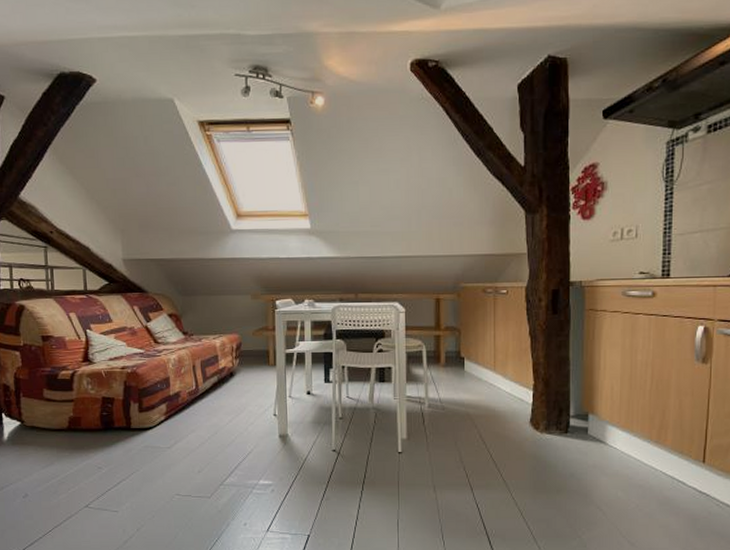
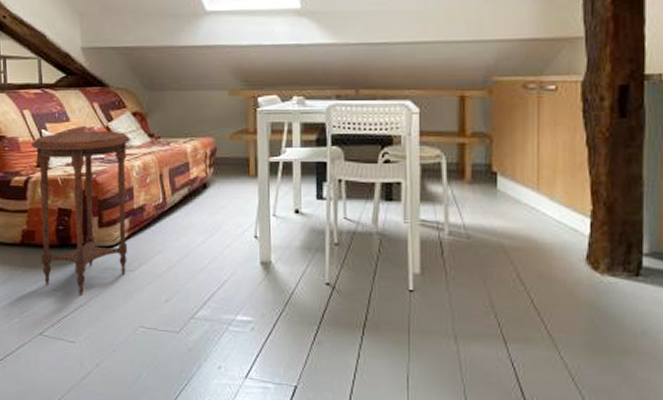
side table: none [76,330,168,472] -> present [30,131,131,297]

